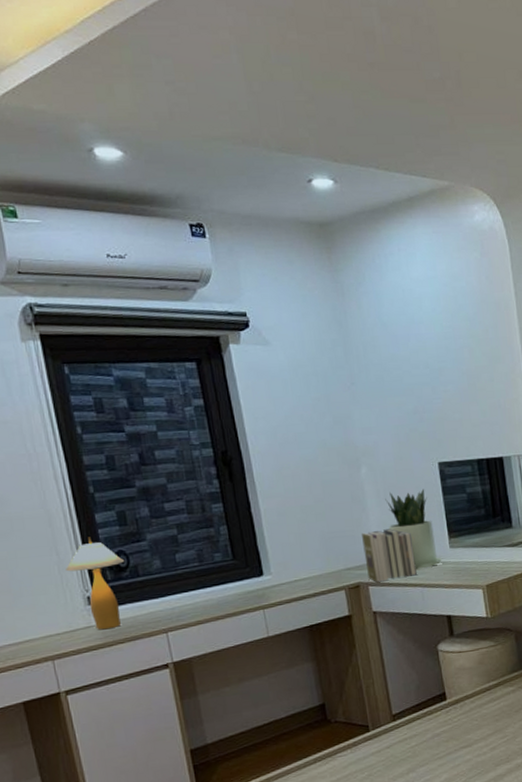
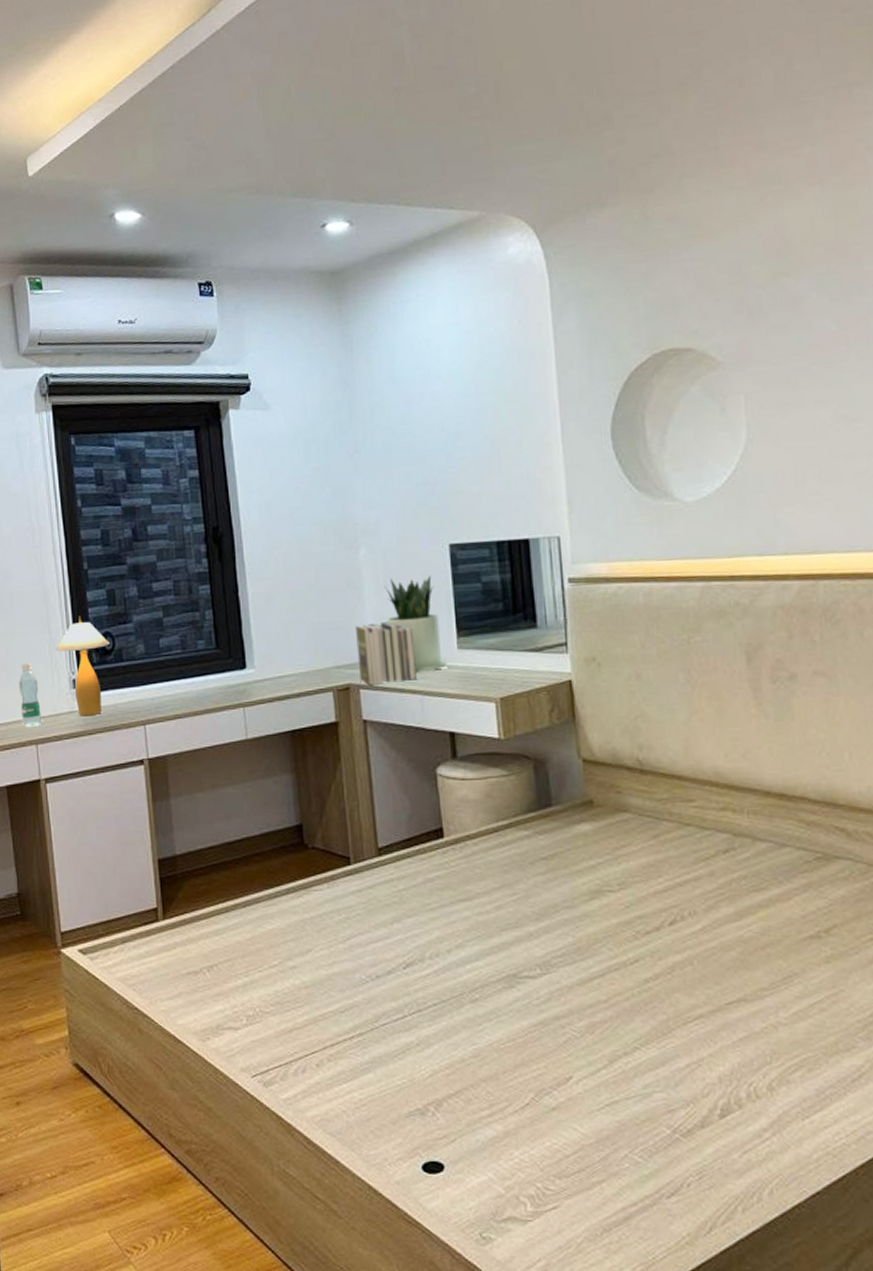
bottle: none [26,584,56,646] -> present [18,663,41,728]

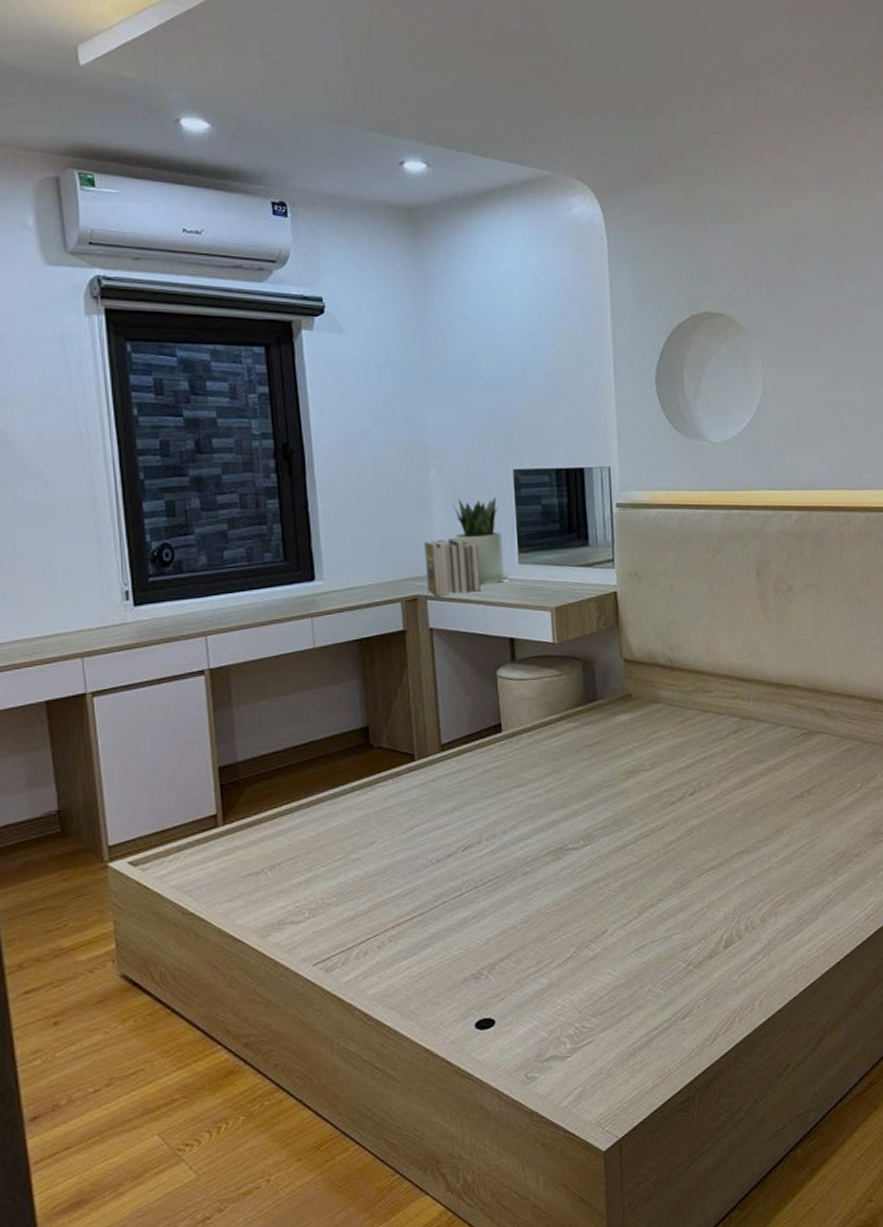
bottle: present [18,663,41,728] -> none [61,574,88,641]
table lamp: present [56,616,111,717] -> none [106,526,170,628]

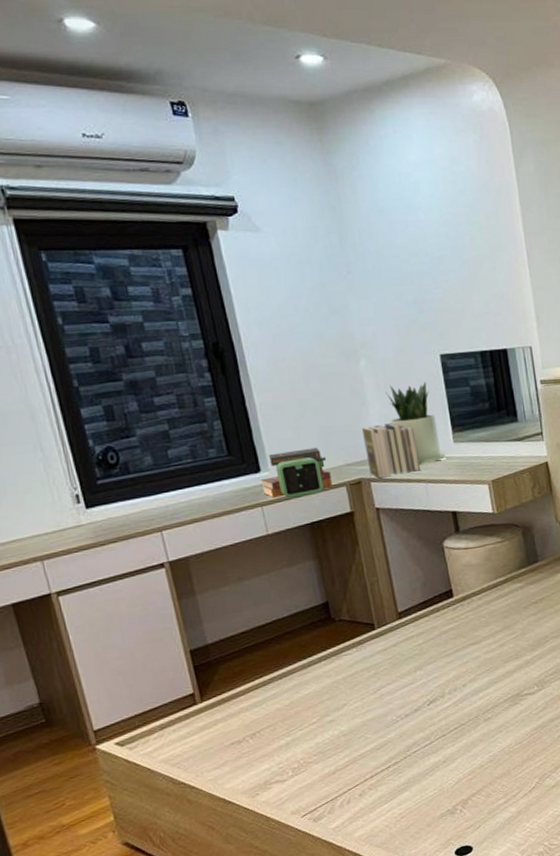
books: none [313,559,387,609] -> present [260,447,332,498]
alarm clock: none [330,569,378,611] -> present [275,457,324,499]

